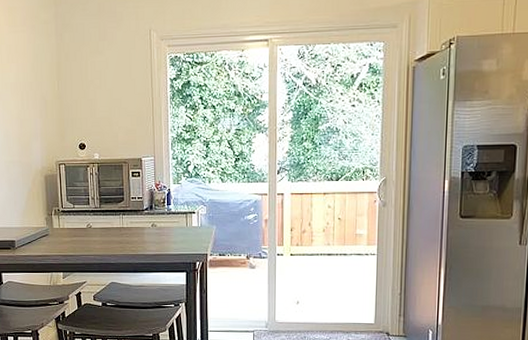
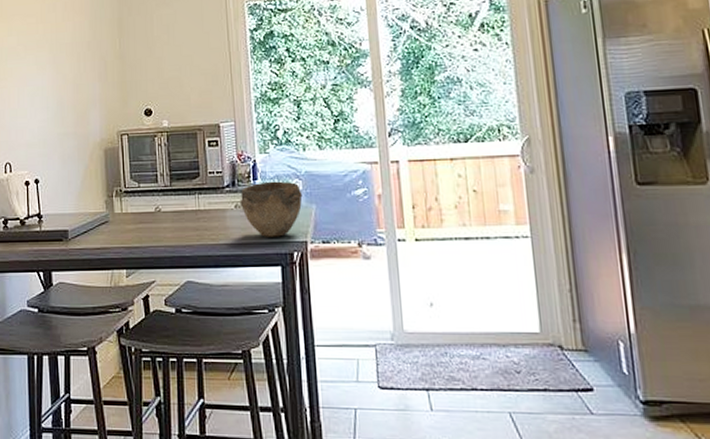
bowl: none [156,206,206,250] -> present [240,181,303,237]

